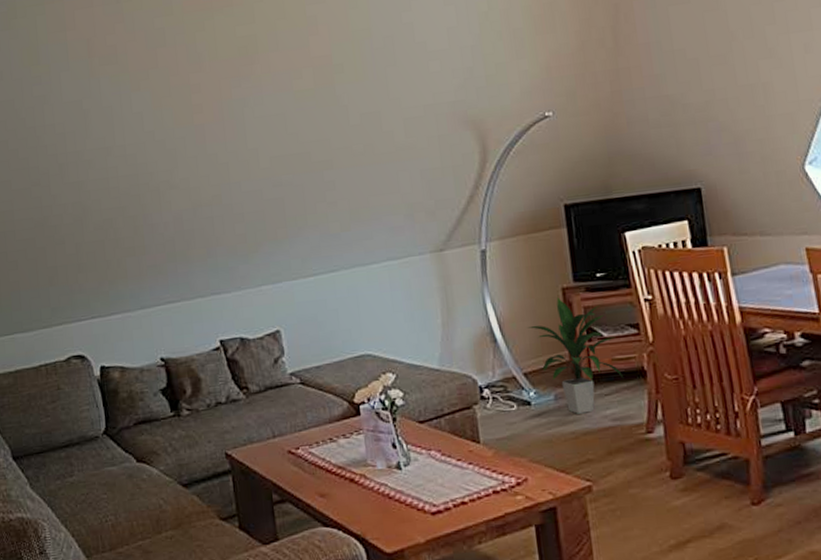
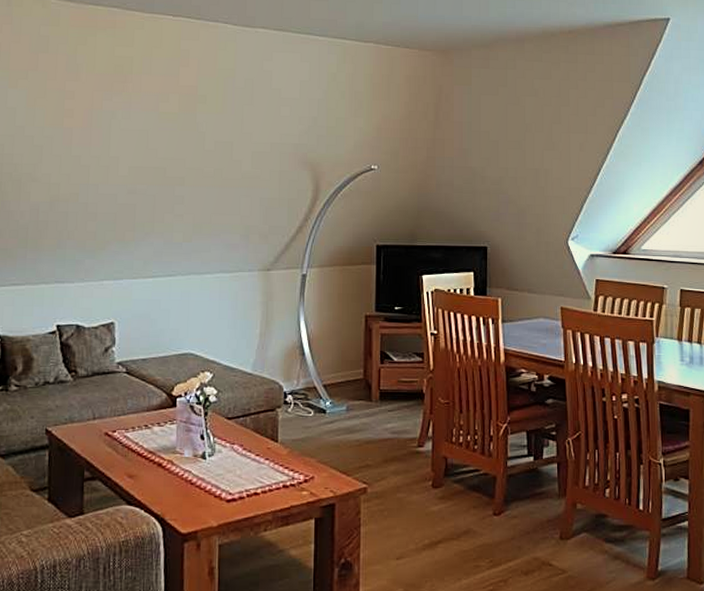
indoor plant: present [527,297,624,414] -> none [332,323,406,425]

